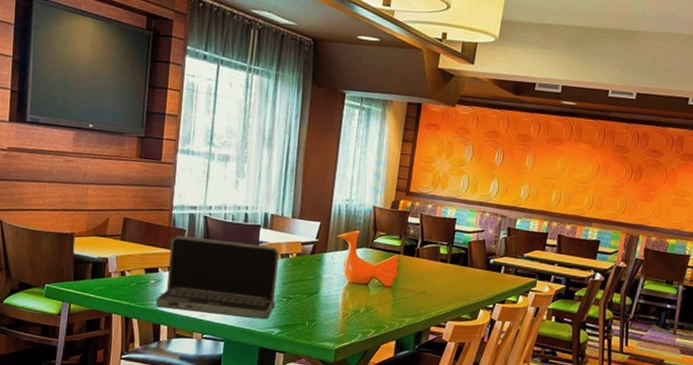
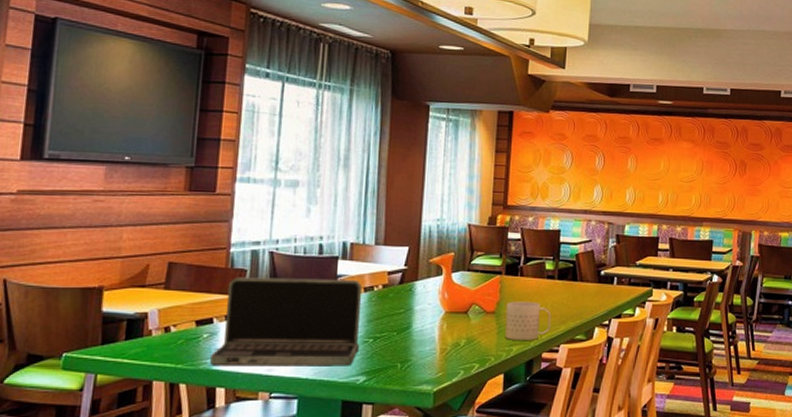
mug: none [398,278,442,315] -> present [504,301,552,340]

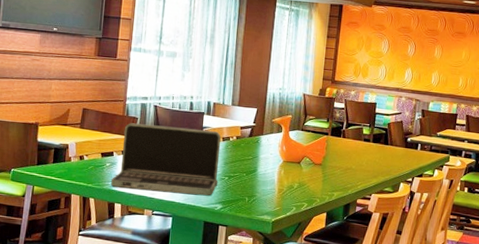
mug: present [504,301,552,340] -> none [328,157,366,189]

